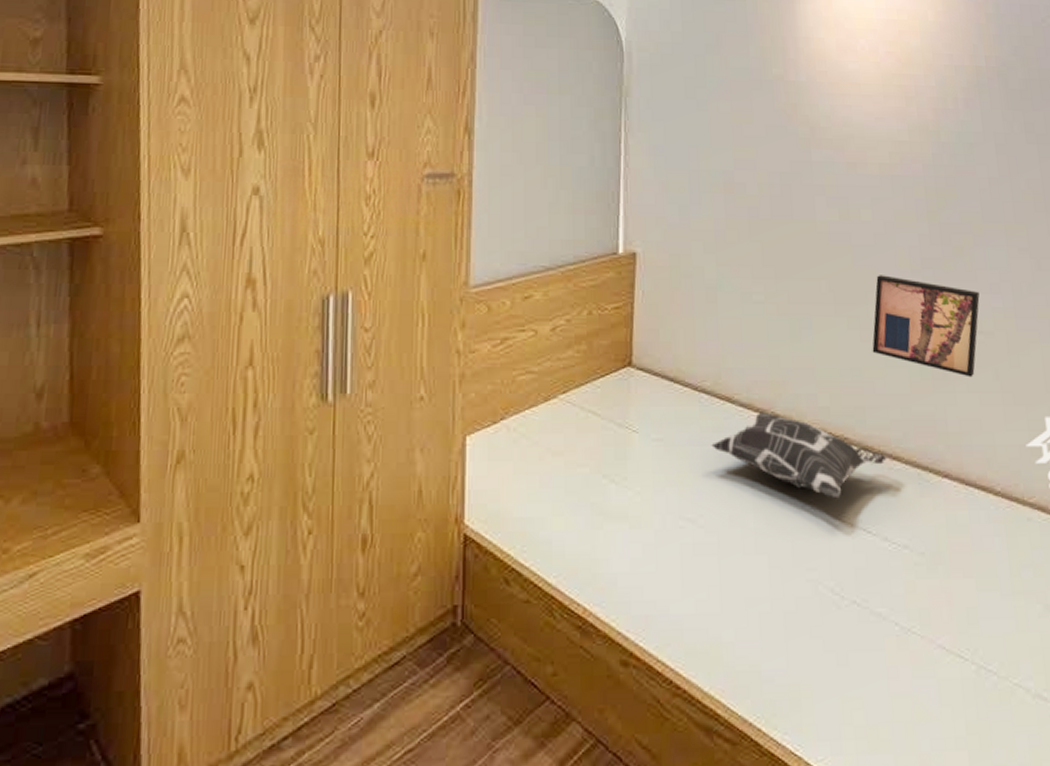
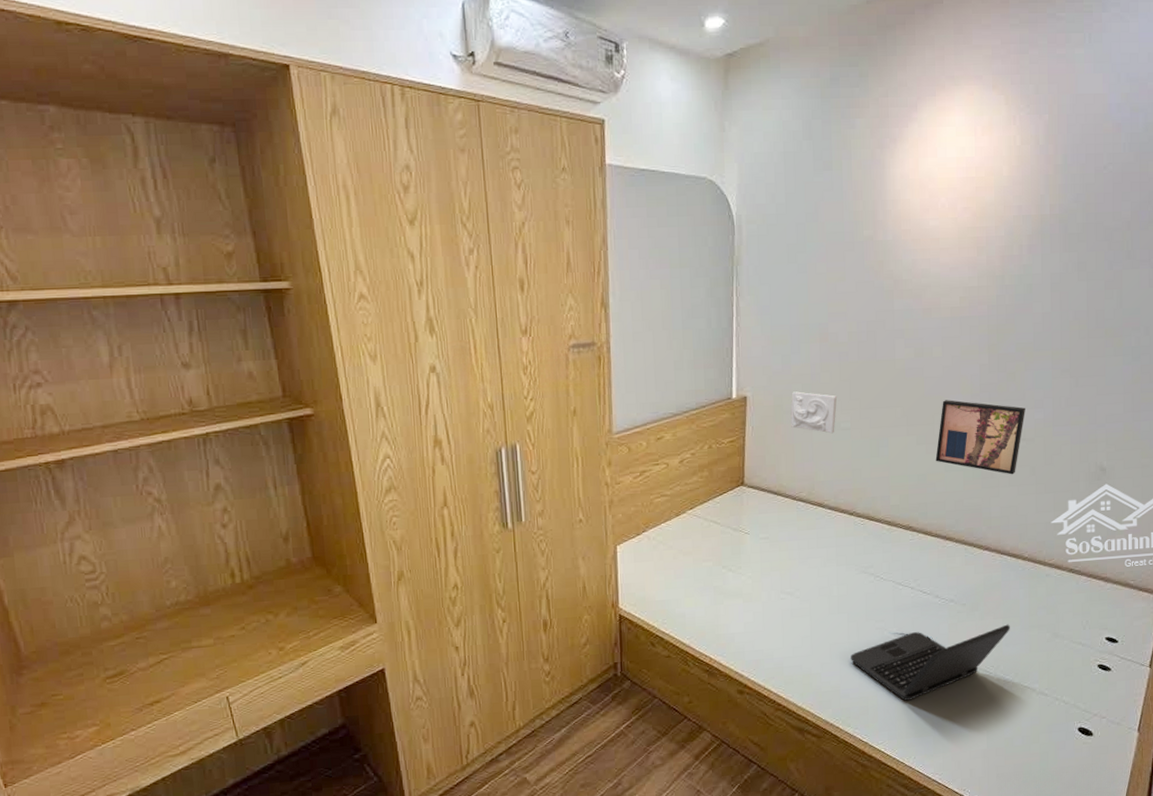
wall ornament: none [690,251,747,307] -> present [790,391,837,434]
decorative pillow: present [711,411,887,499] -> none [806,512,942,571]
laptop: none [774,587,987,694] -> present [851,624,1010,701]

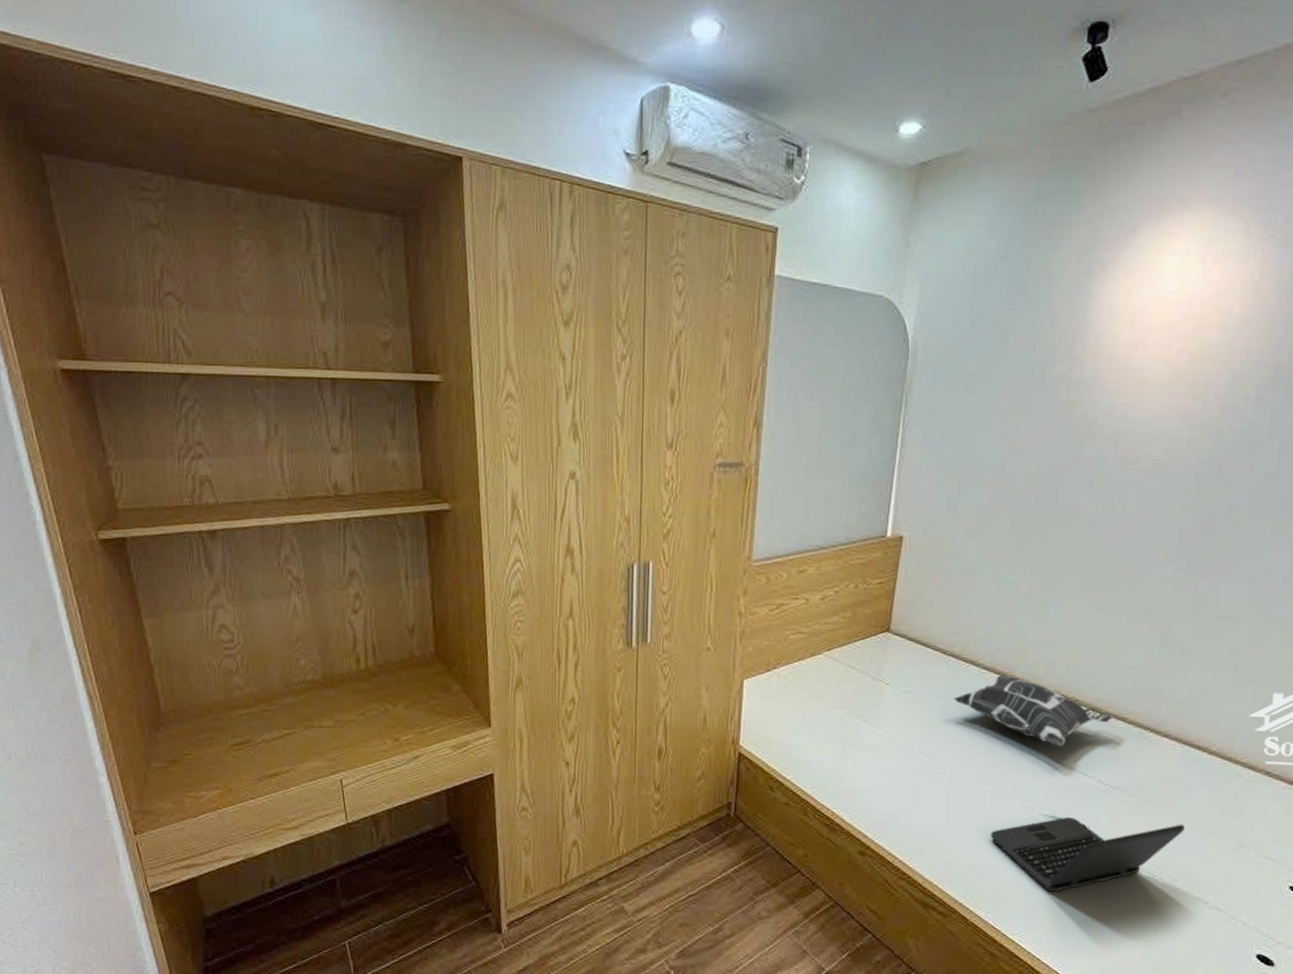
wall ornament: present [790,391,837,434] -> none [950,536,1006,587]
decorative pillow: none [806,512,942,571] -> present [953,674,1113,747]
wall art: present [935,400,1025,475] -> none [1114,563,1232,656]

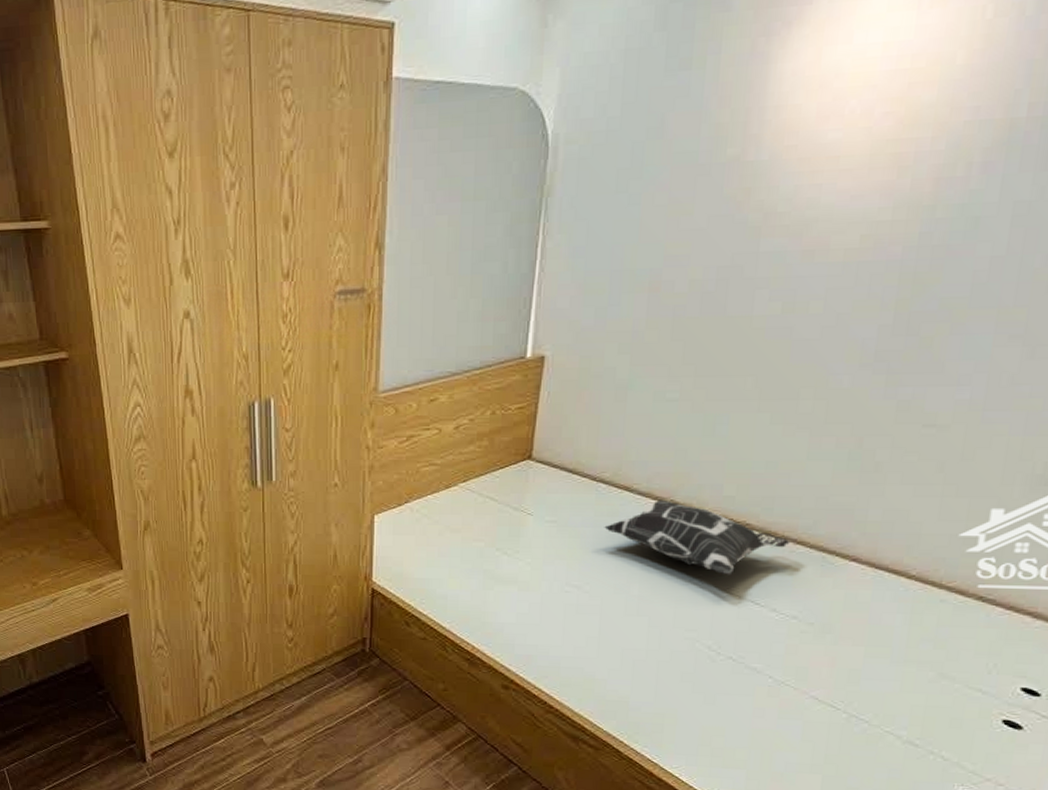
laptop: present [991,817,1185,892] -> none [647,648,875,726]

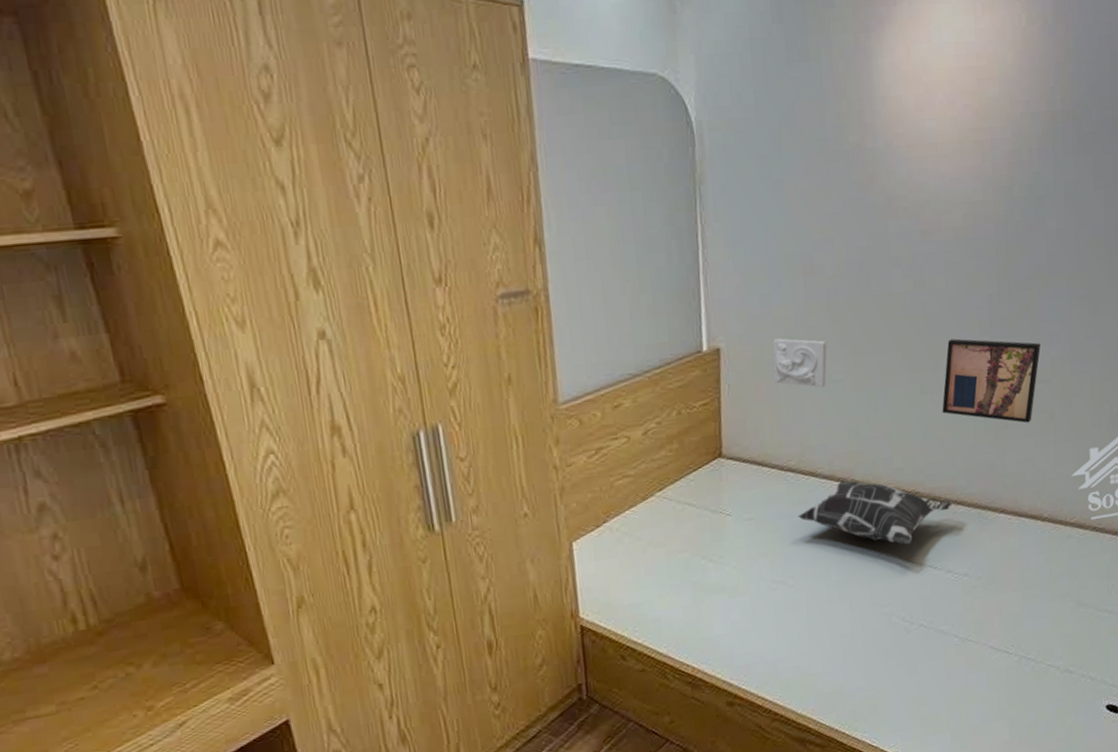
wall ornament: none [599,352,664,405] -> present [772,338,827,388]
wall art: none [794,369,942,470] -> present [942,338,1041,424]

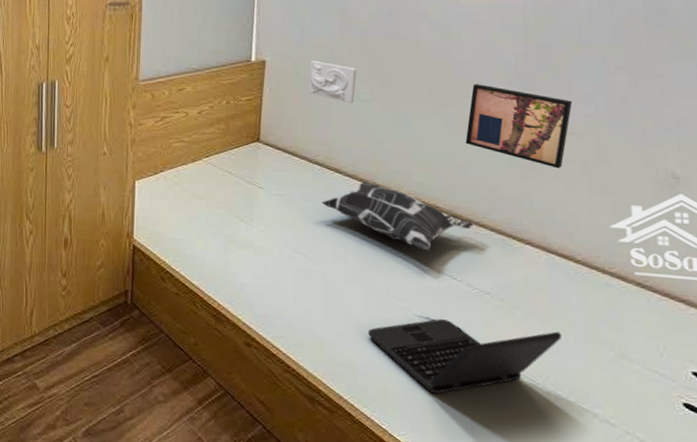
laptop: none [855,596,1031,695] -> present [368,319,561,394]

